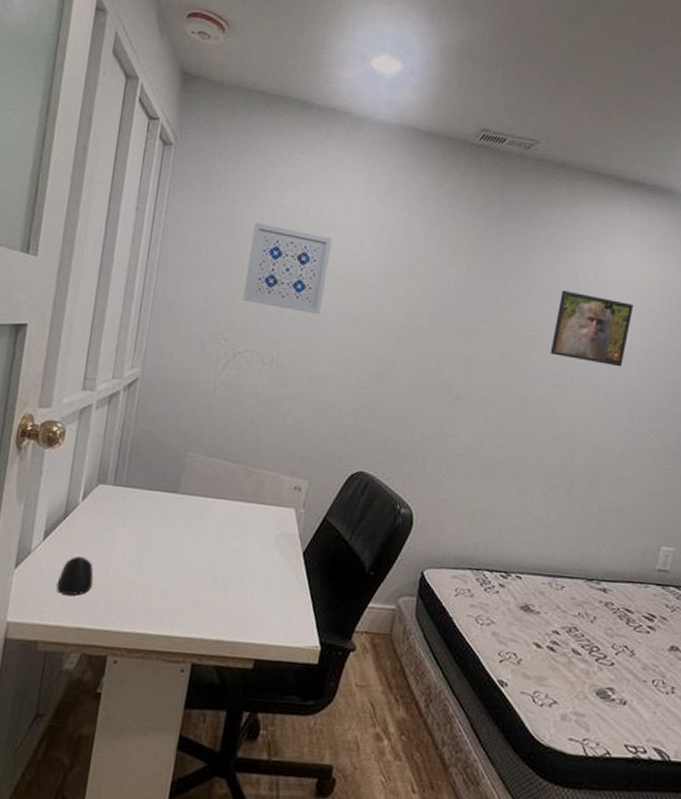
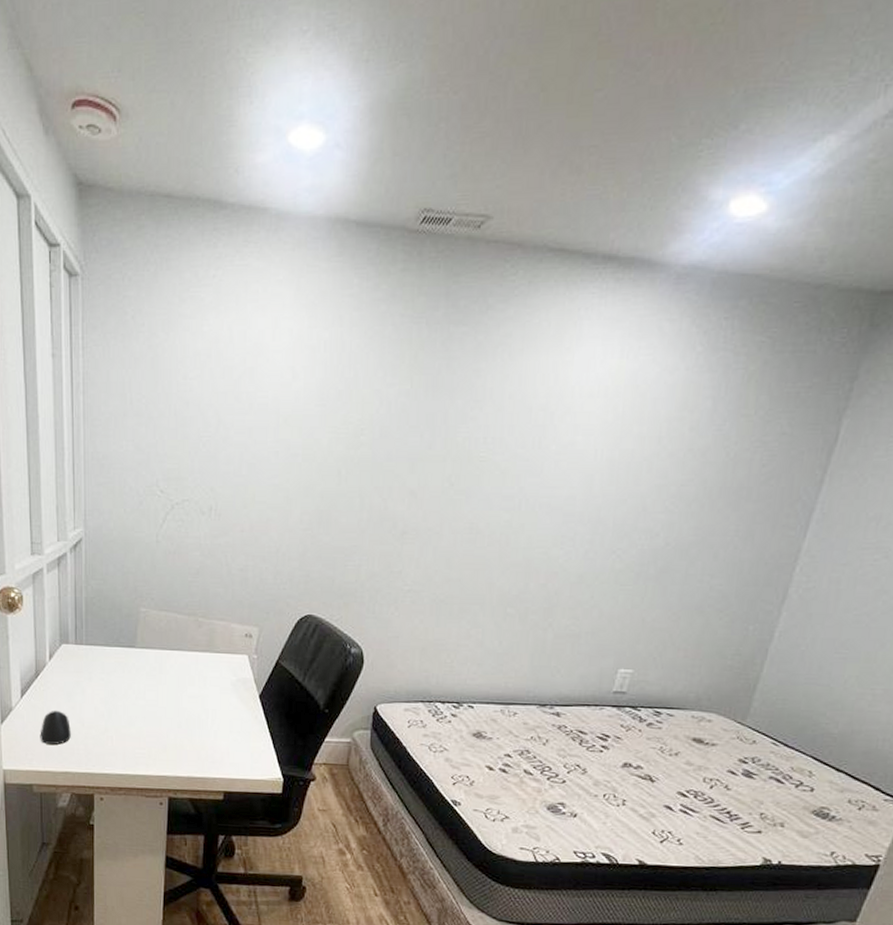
wall art: present [243,223,332,315] -> none [174,358,260,455]
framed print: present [550,290,634,367] -> none [503,401,599,483]

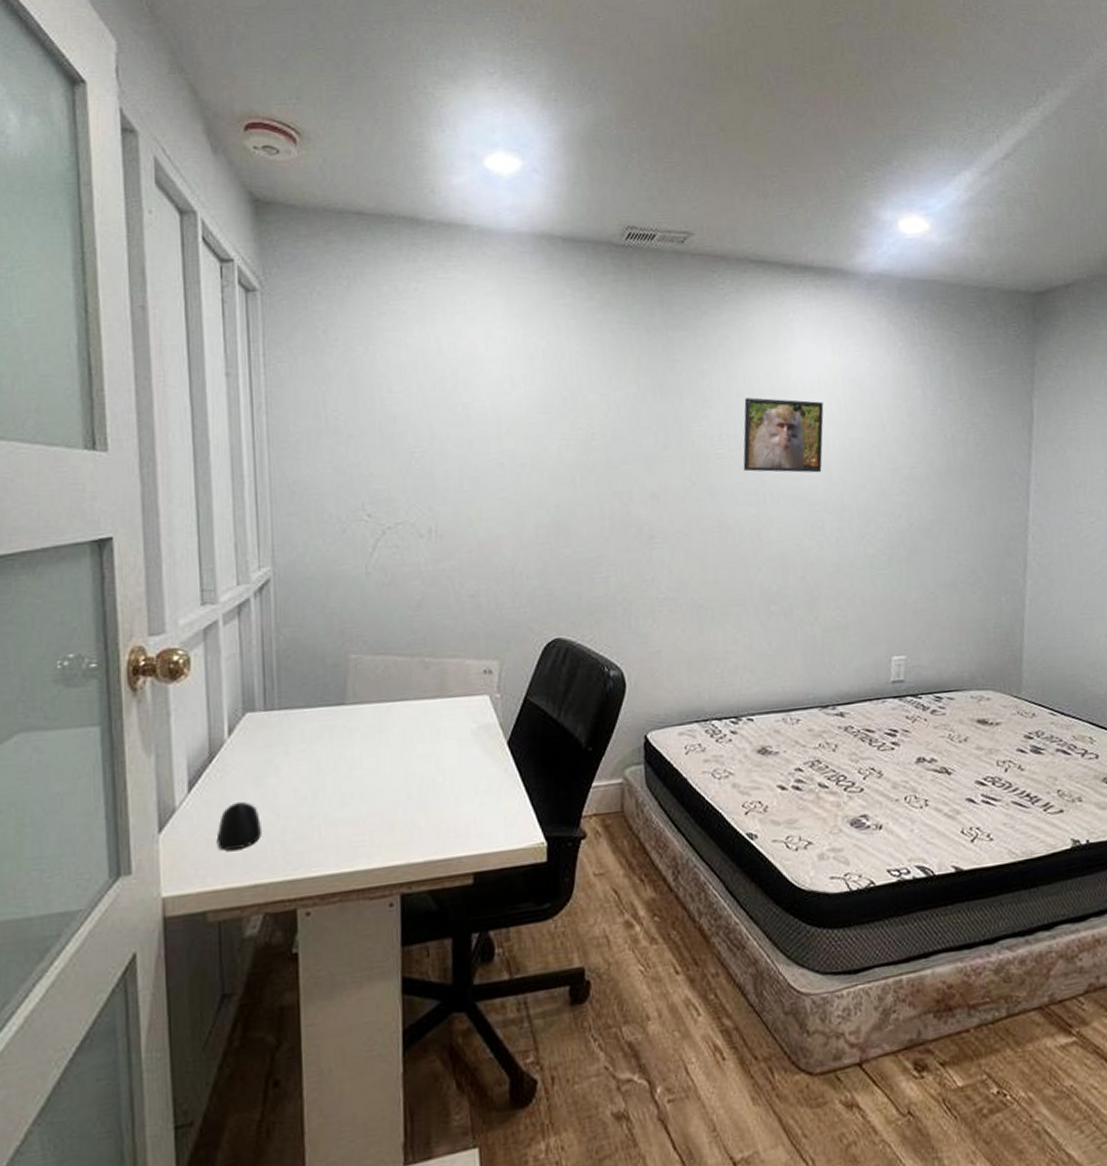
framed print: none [503,401,599,483] -> present [743,397,824,473]

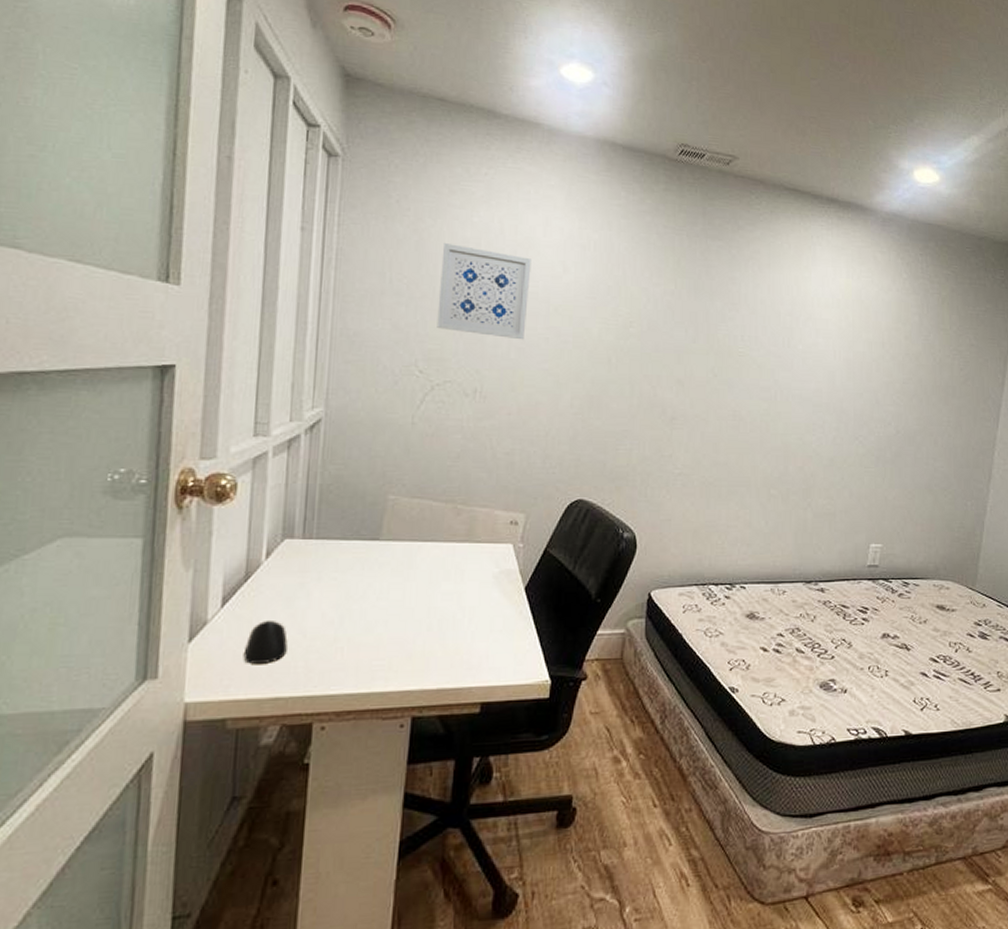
wall art: none [378,371,478,469] -> present [437,243,531,340]
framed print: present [743,397,824,473] -> none [760,306,835,378]

